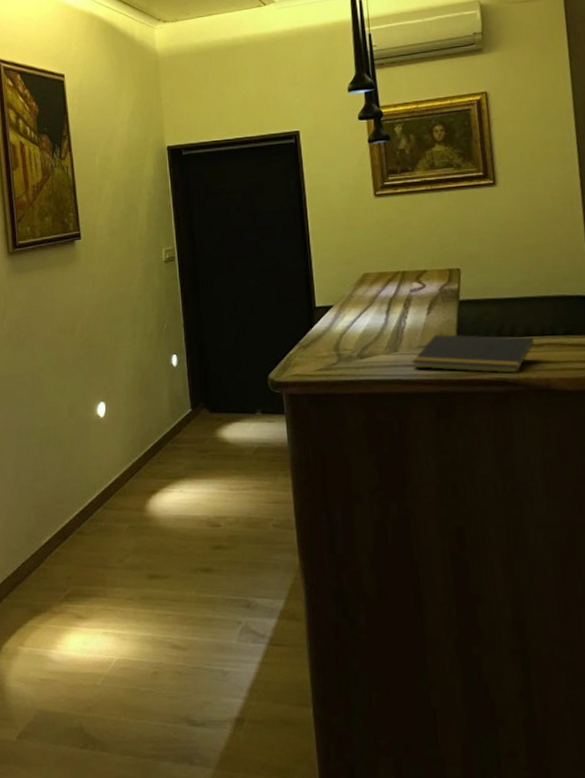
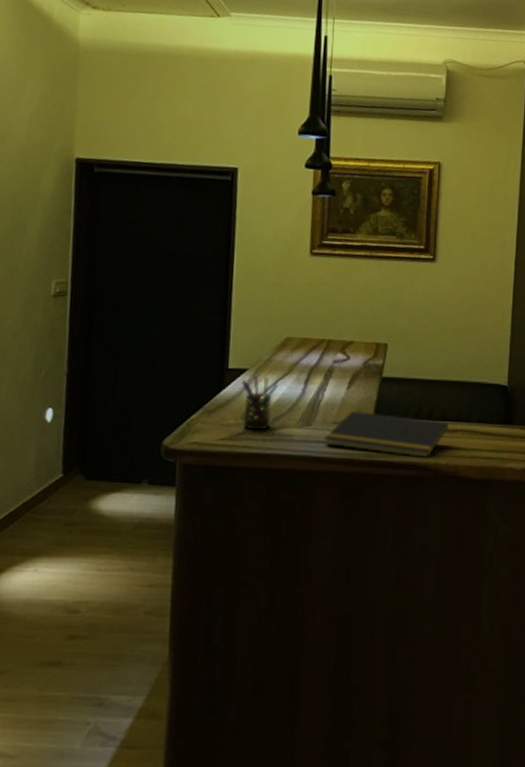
pen holder: none [329,311,362,359] -> present [242,375,278,429]

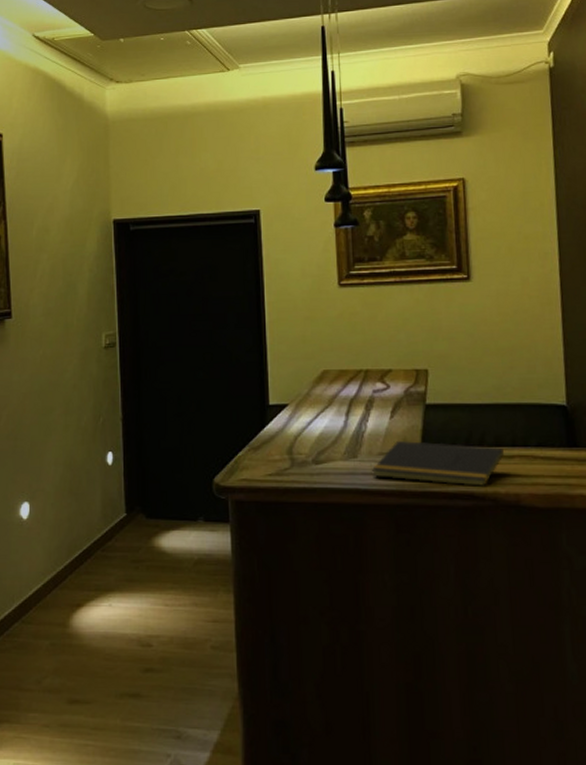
pen holder: present [242,375,278,429] -> none [283,410,320,464]

